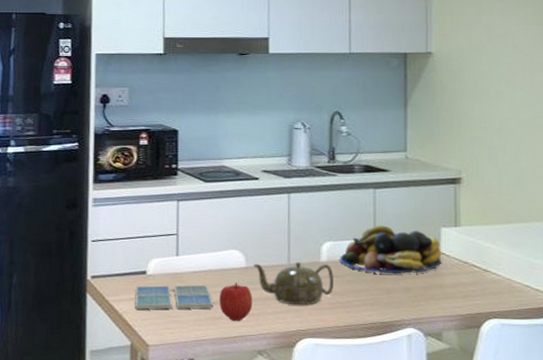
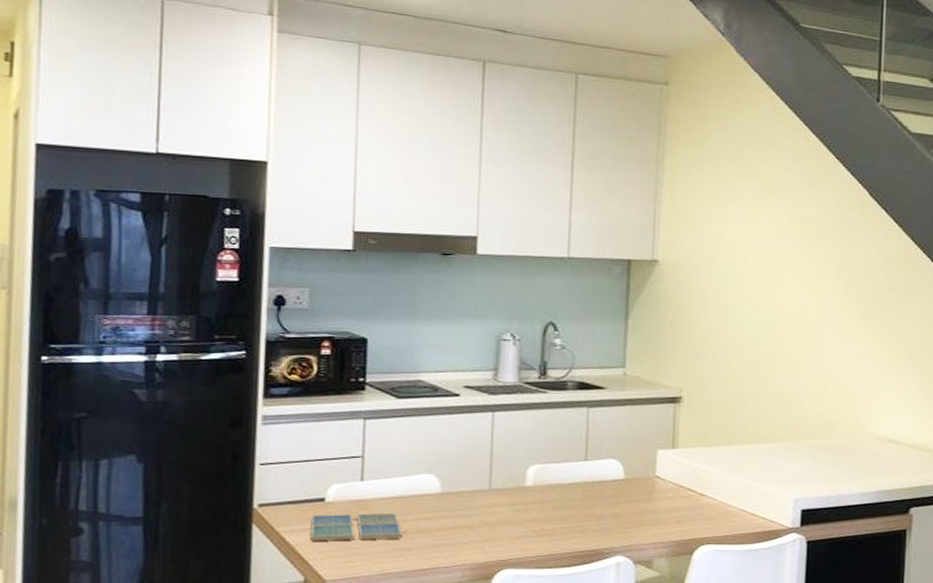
fruit: present [219,283,253,322] -> none [409,510,448,553]
teapot: present [253,261,333,305] -> none [450,486,539,534]
fruit bowl: present [339,225,442,275] -> none [546,446,657,500]

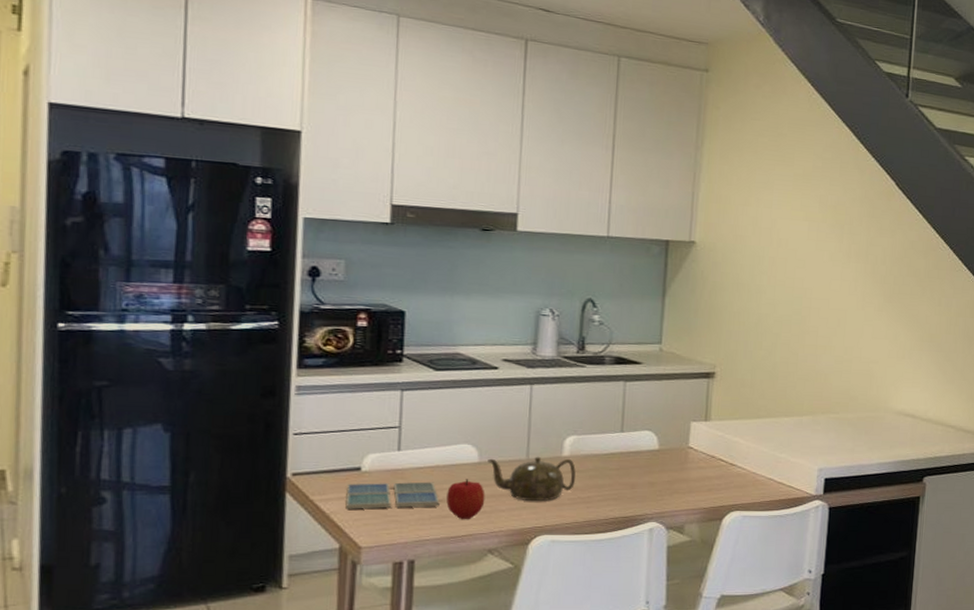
fruit: none [409,510,448,553] -> present [446,479,485,520]
teapot: none [450,486,539,534] -> present [487,456,576,502]

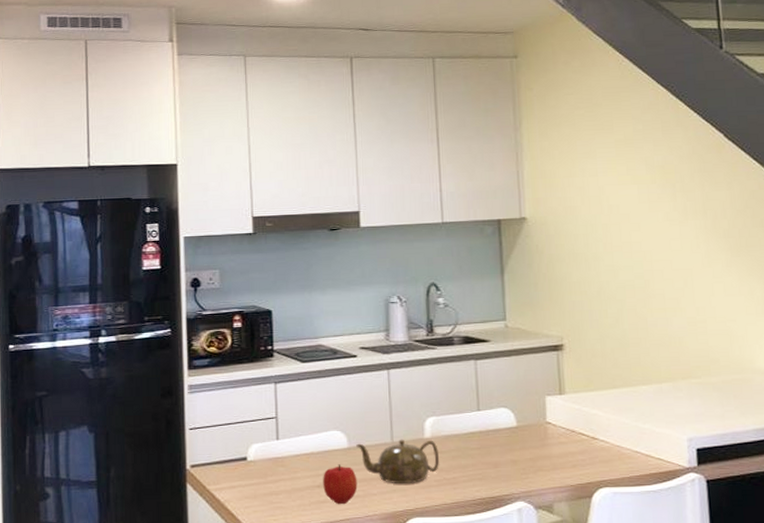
drink coaster: present [345,481,440,509] -> none [236,468,317,497]

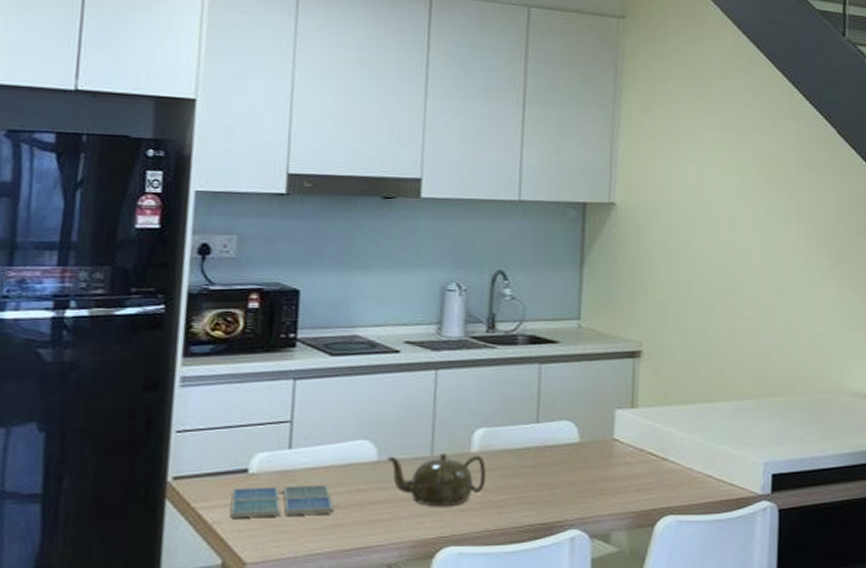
drink coaster: none [236,468,317,497] -> present [230,484,334,518]
fruit: present [323,464,358,505] -> none [341,481,385,530]

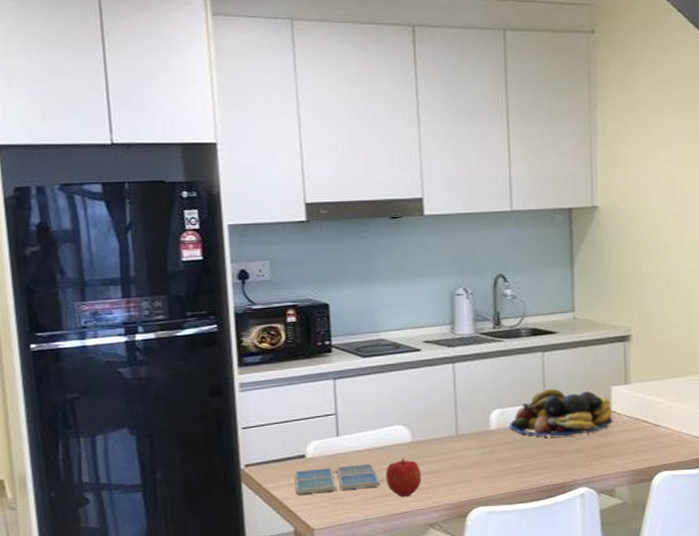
fruit: none [341,481,385,530] -> present [386,458,422,498]
teapot: present [387,452,486,507] -> none [420,431,504,476]
fruit bowl: none [494,407,615,466] -> present [509,388,613,437]

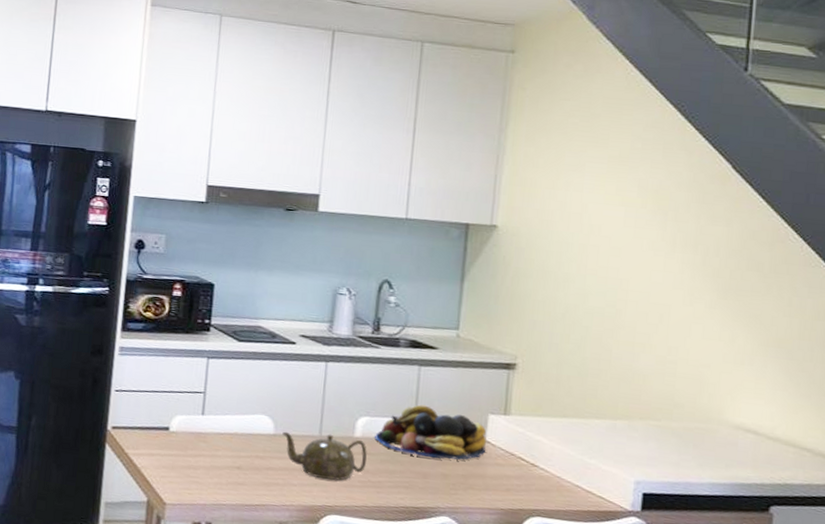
drink coaster: present [294,463,380,495] -> none [154,441,237,473]
fruit: present [386,458,422,498] -> none [243,449,279,490]
teapot: none [420,431,504,476] -> present [282,431,367,481]

